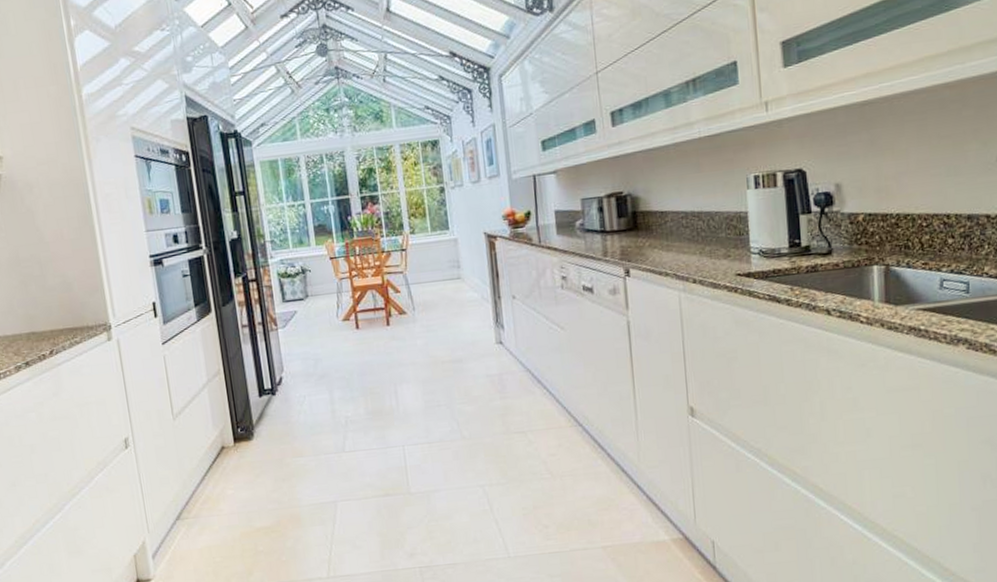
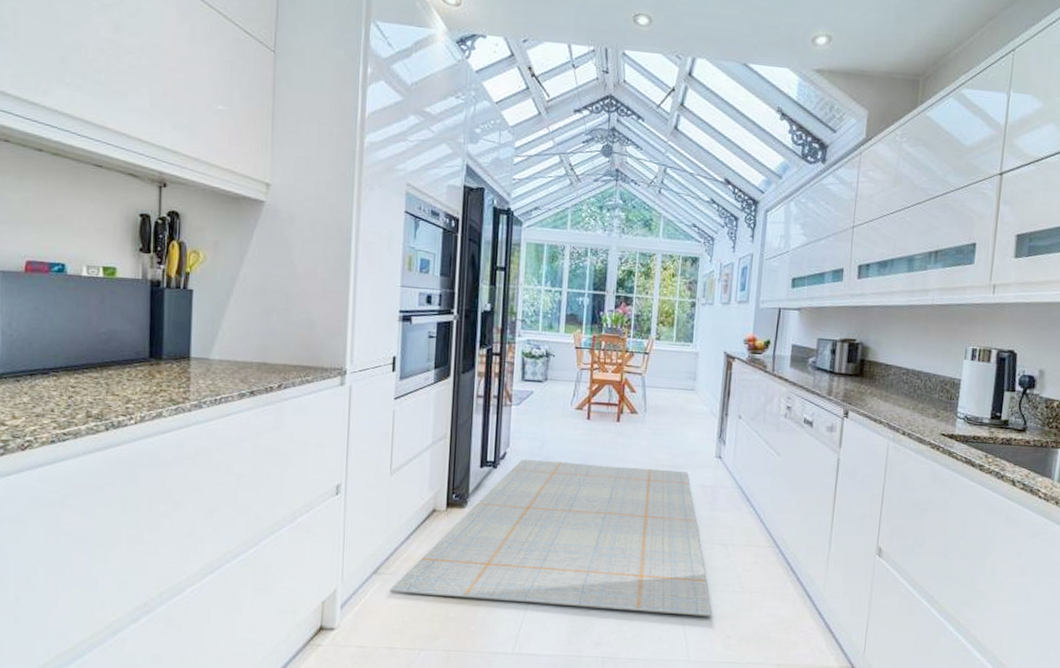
rug: none [196,364,523,535] -> present [390,459,711,617]

